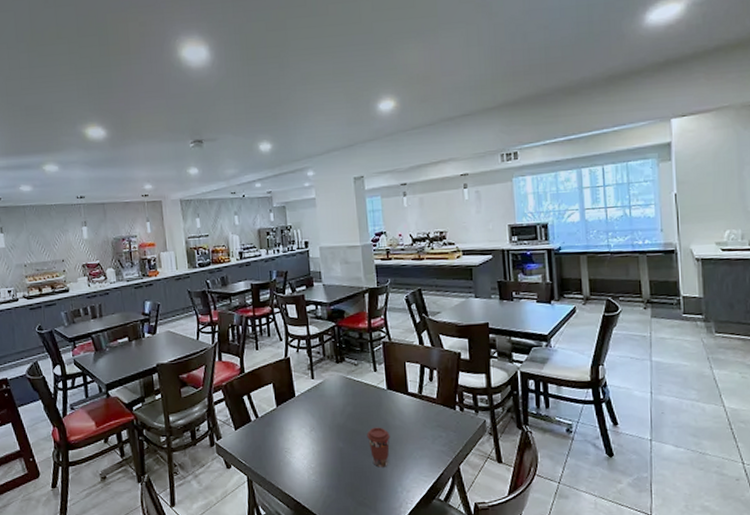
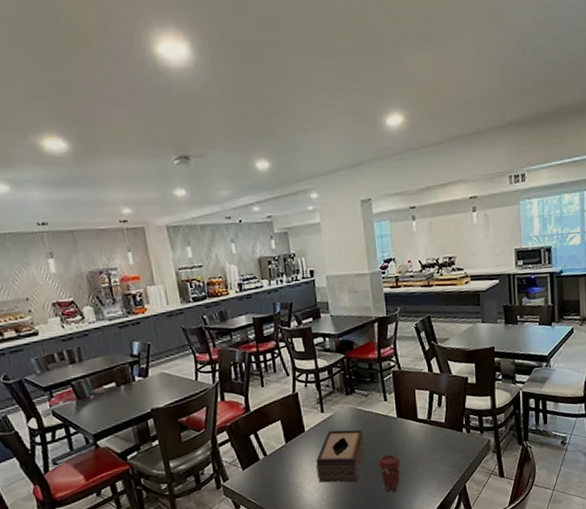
tissue box: none [305,397,354,454] -> present [316,429,365,483]

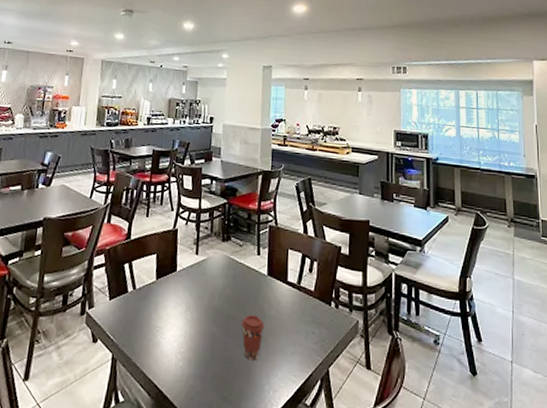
tissue box: present [316,429,365,483] -> none [179,275,233,341]

